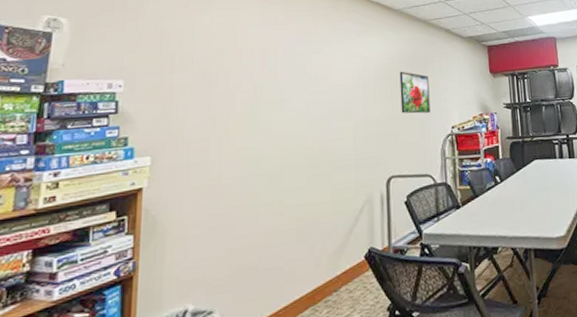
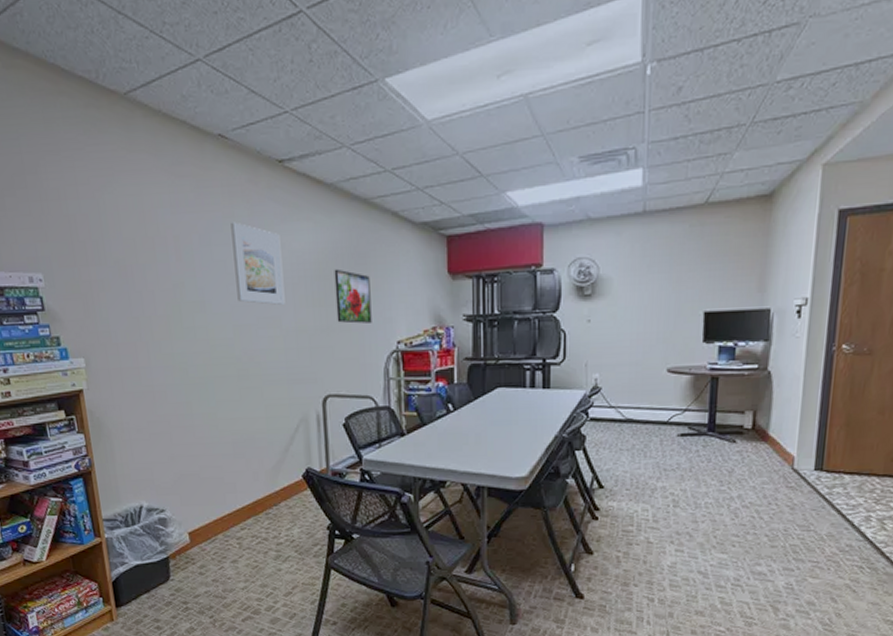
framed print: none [313,36,357,101] -> present [231,222,285,305]

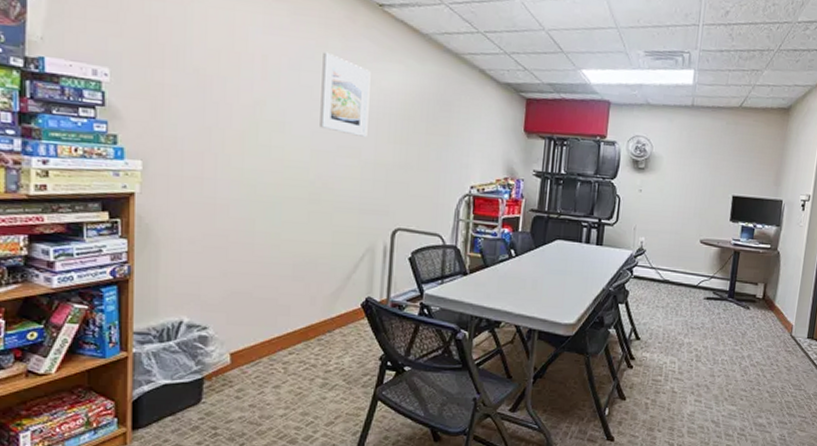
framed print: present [334,268,372,324] -> none [416,111,452,166]

